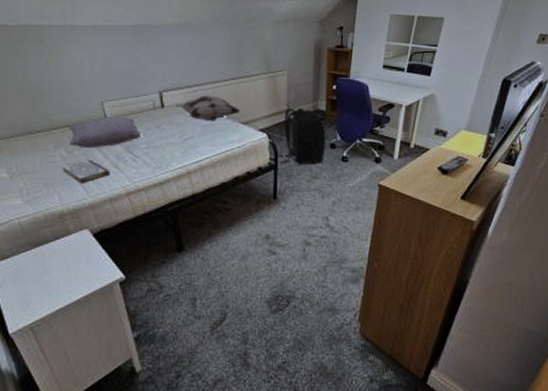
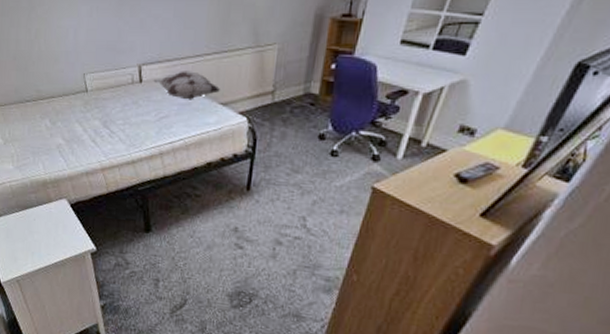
book: present [62,159,110,183] -> none [46,132,88,155]
pillow: present [69,116,142,149] -> none [53,89,119,121]
backpack: present [278,107,326,164] -> none [256,89,316,156]

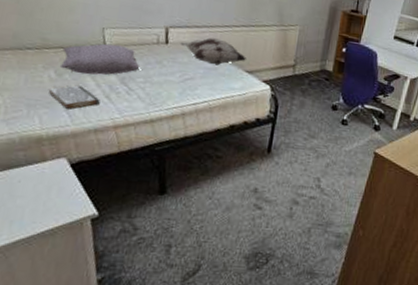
book: none [46,132,88,155] -> present [48,85,100,109]
pillow: none [53,89,119,121] -> present [60,43,140,75]

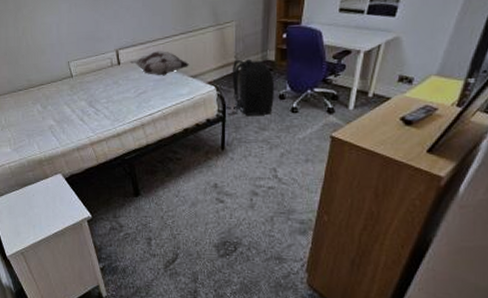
book: present [48,85,100,109] -> none [39,113,77,134]
pillow: present [60,43,140,75] -> none [43,74,102,104]
backpack: none [278,63,330,123] -> present [226,59,275,115]

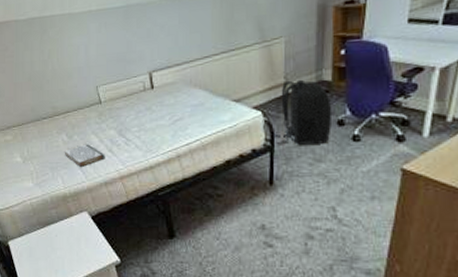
book: none [39,113,77,134] -> present [64,144,105,167]
decorative pillow: present [130,51,190,76] -> none [164,72,233,101]

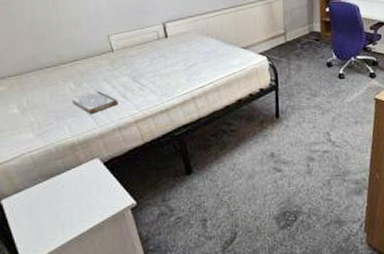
backpack: present [274,79,333,145] -> none [278,30,323,83]

